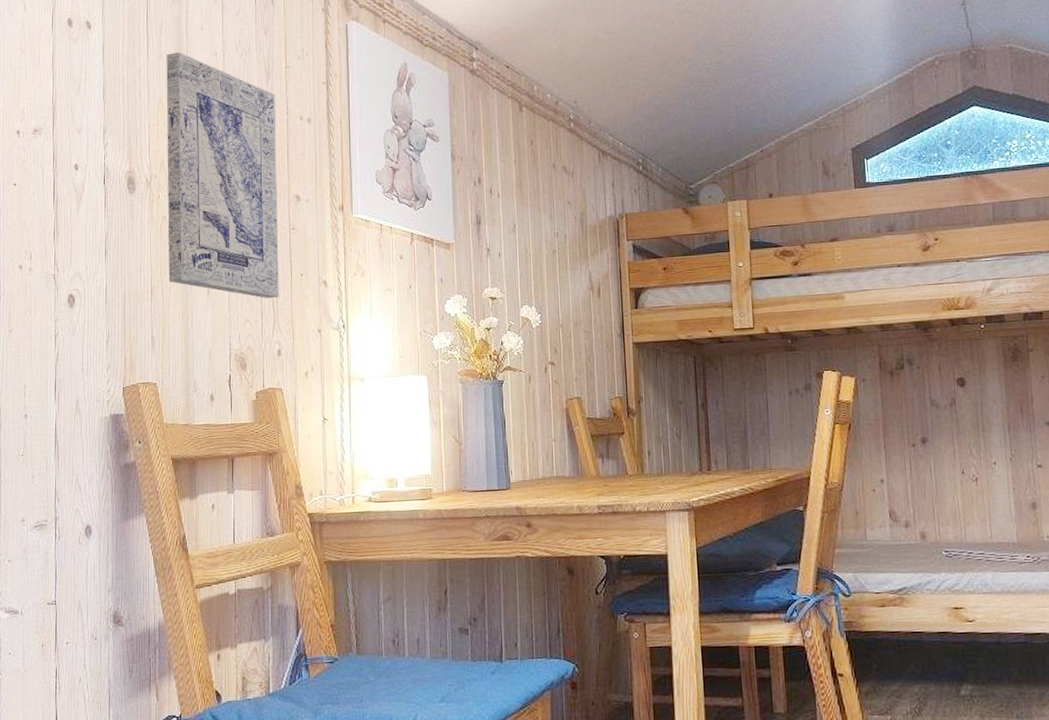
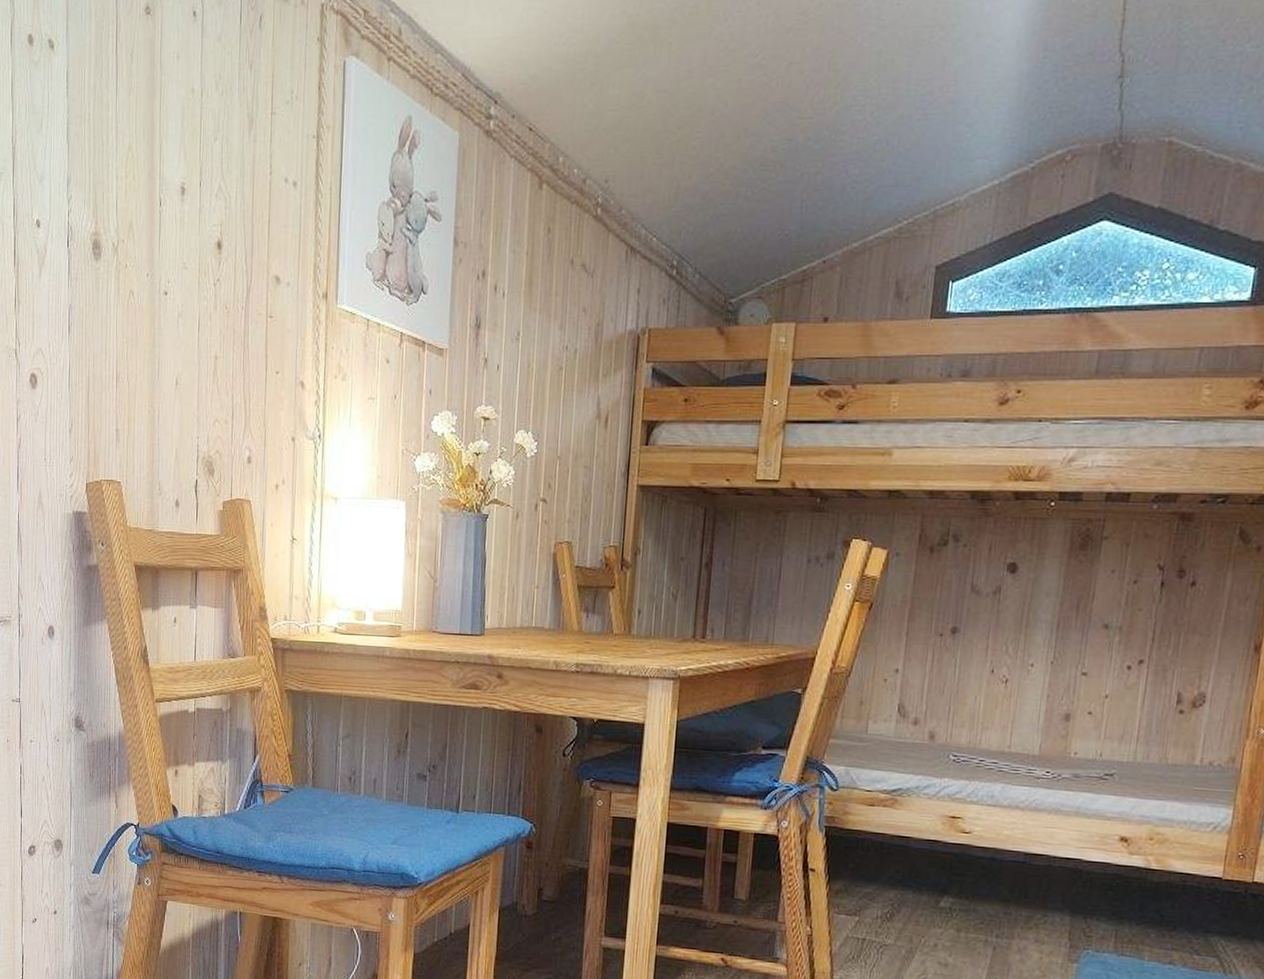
wall art: present [166,52,279,298] -> none [135,86,258,396]

